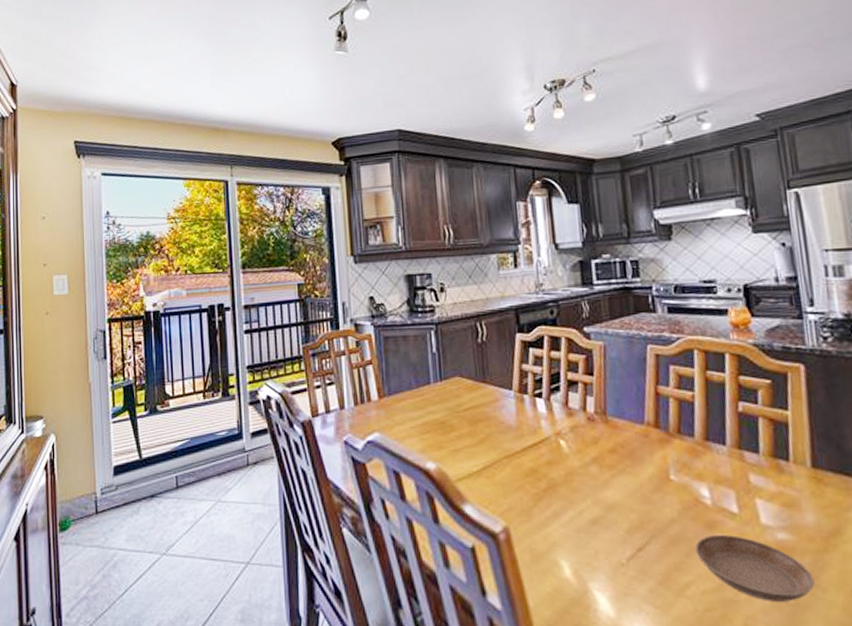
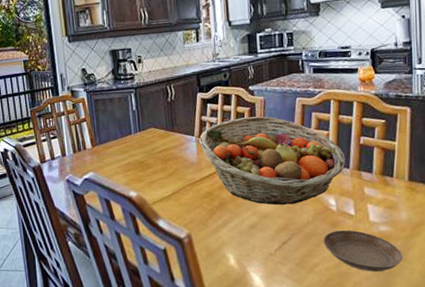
fruit basket: none [518,367,720,493] -> present [198,116,346,205]

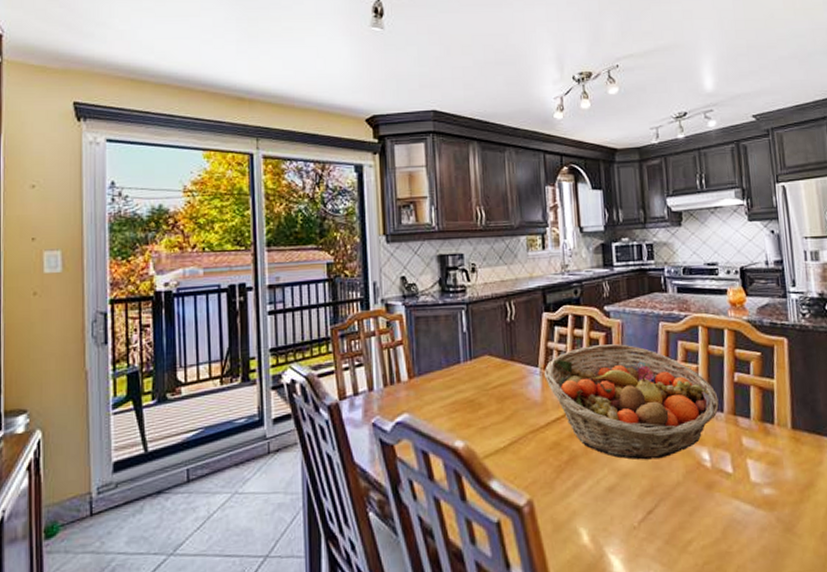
saucer: present [323,230,403,272] -> none [696,493,792,551]

